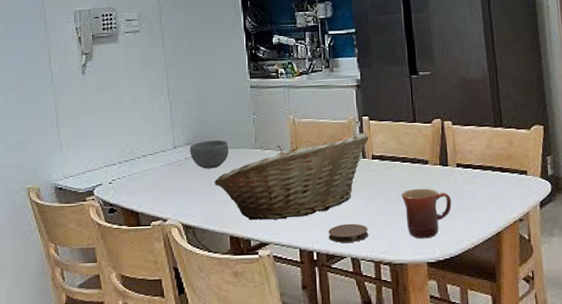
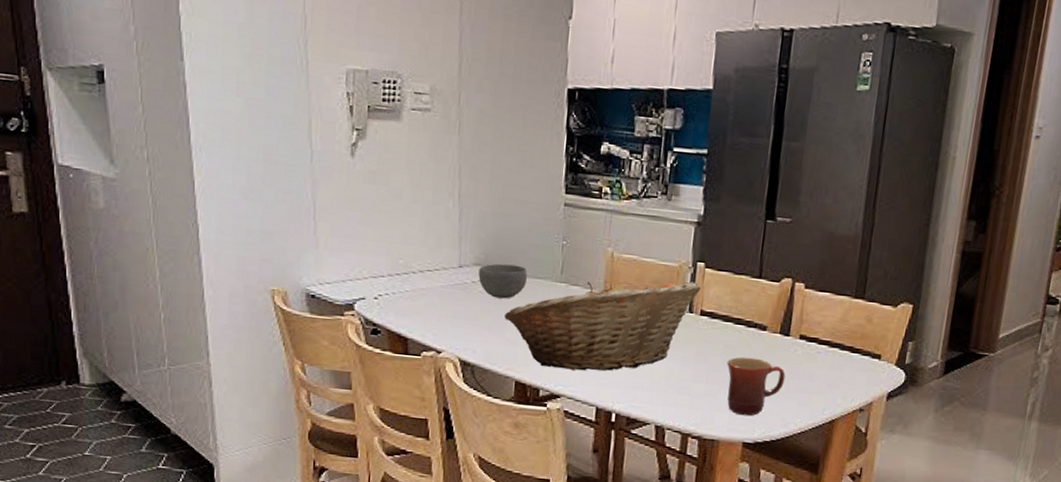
coaster: present [328,223,369,243] -> none [632,386,681,408]

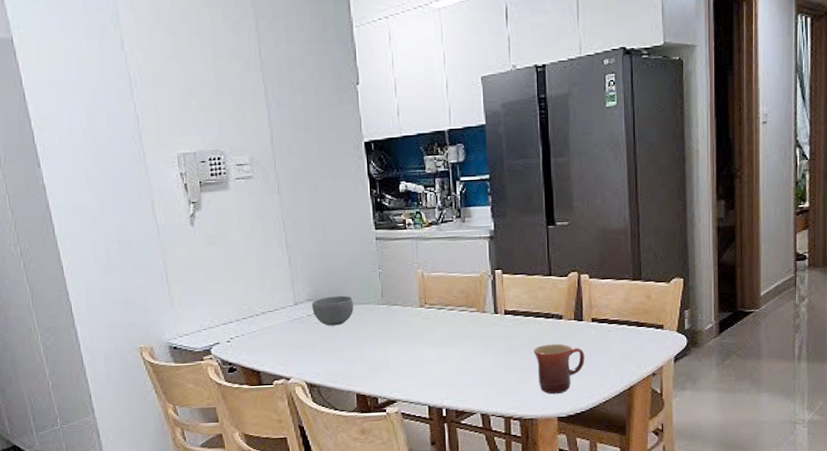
fruit basket: present [504,282,702,371] -> none [339,287,502,378]

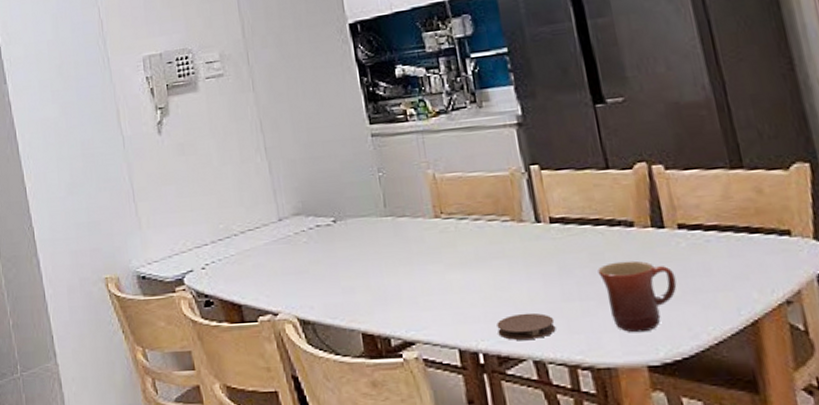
bowl: present [312,296,354,326] -> none [299,207,351,246]
coaster: none [458,380,499,399] -> present [496,313,556,340]

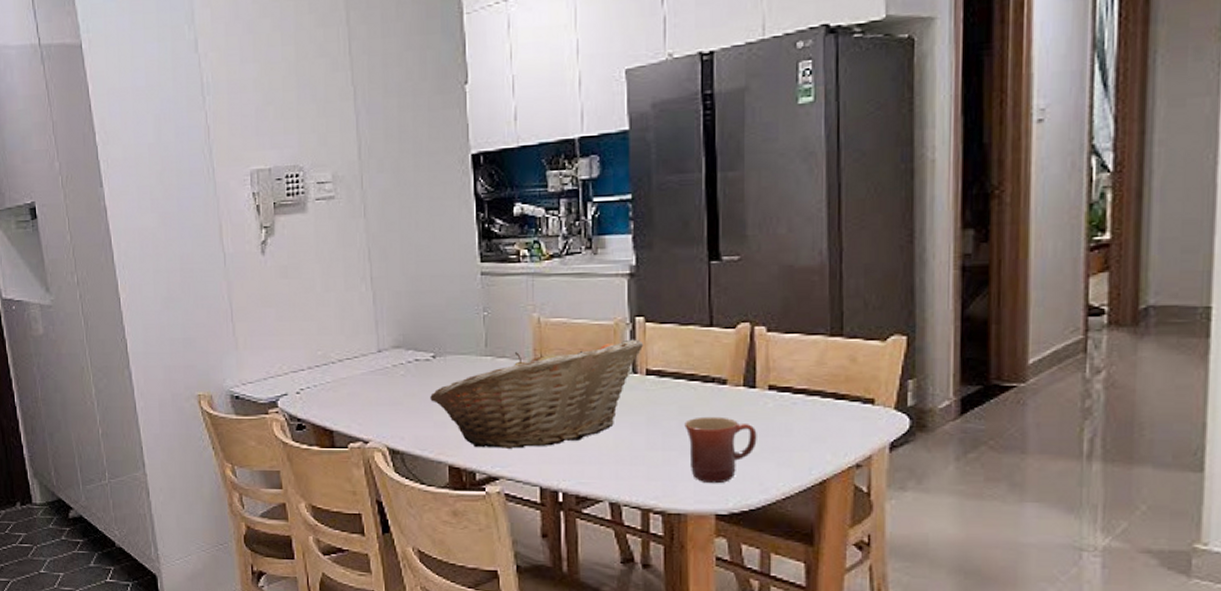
fruit basket: none [335,187,543,312] -> present [430,339,644,449]
coaster: present [496,313,556,340] -> none [580,458,635,482]

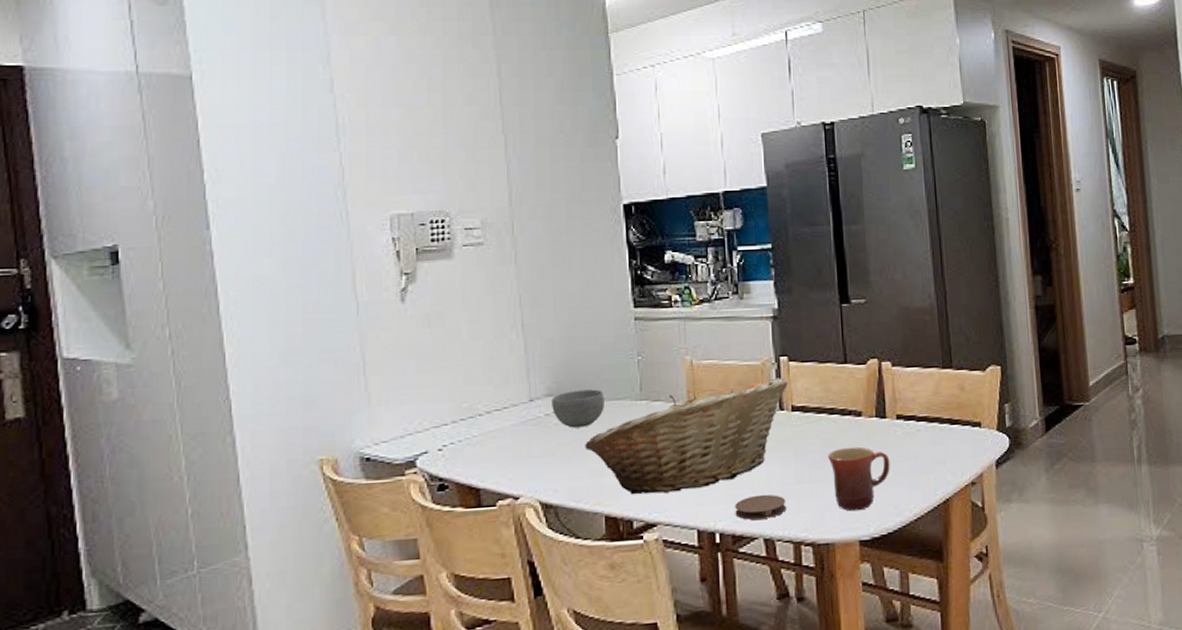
bowl: none [399,343,449,380] -> present [551,389,604,428]
coaster: none [580,458,635,482] -> present [735,494,787,520]

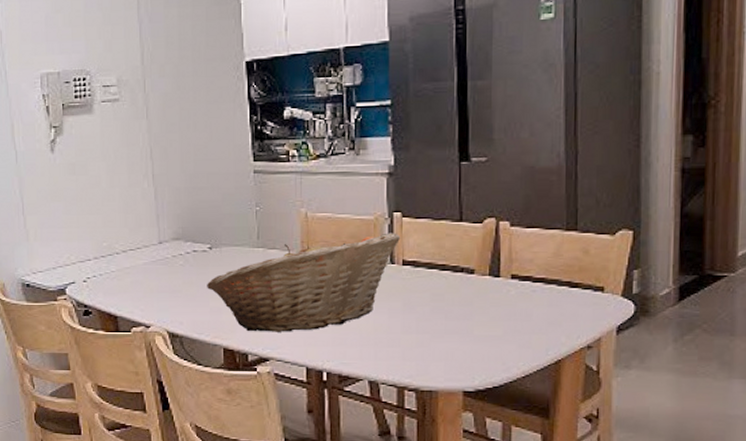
bowl: present [551,389,604,428] -> none [178,236,225,269]
coaster: present [735,494,787,520] -> none [342,341,392,363]
mug: present [828,446,890,511] -> none [436,303,501,364]

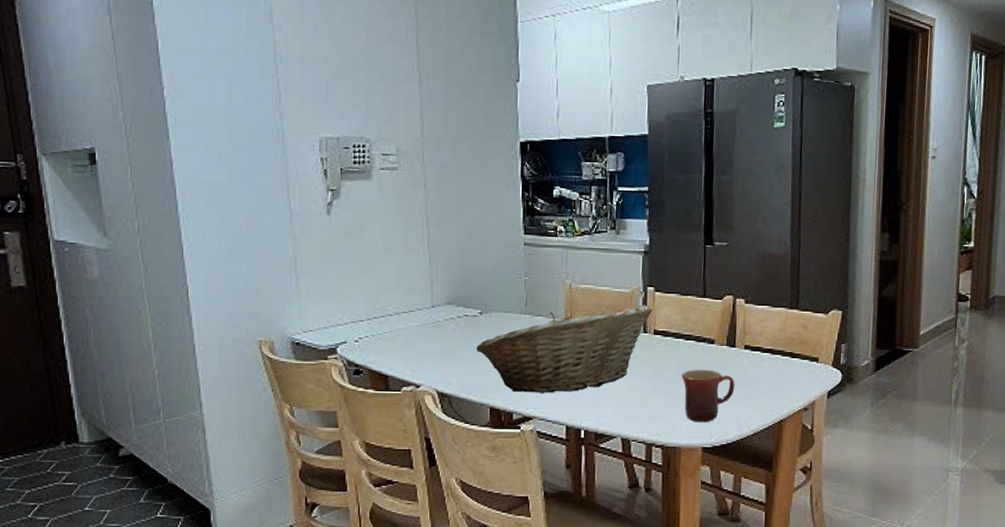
mug: none [436,303,501,364] -> present [681,369,735,423]

